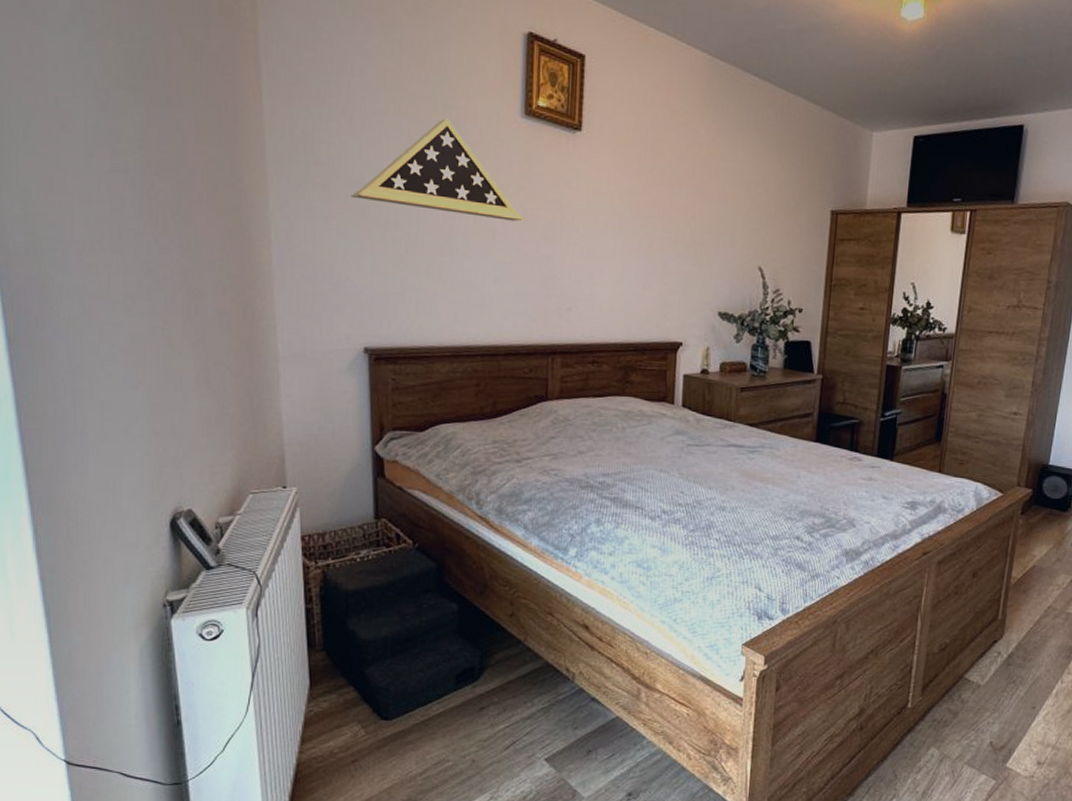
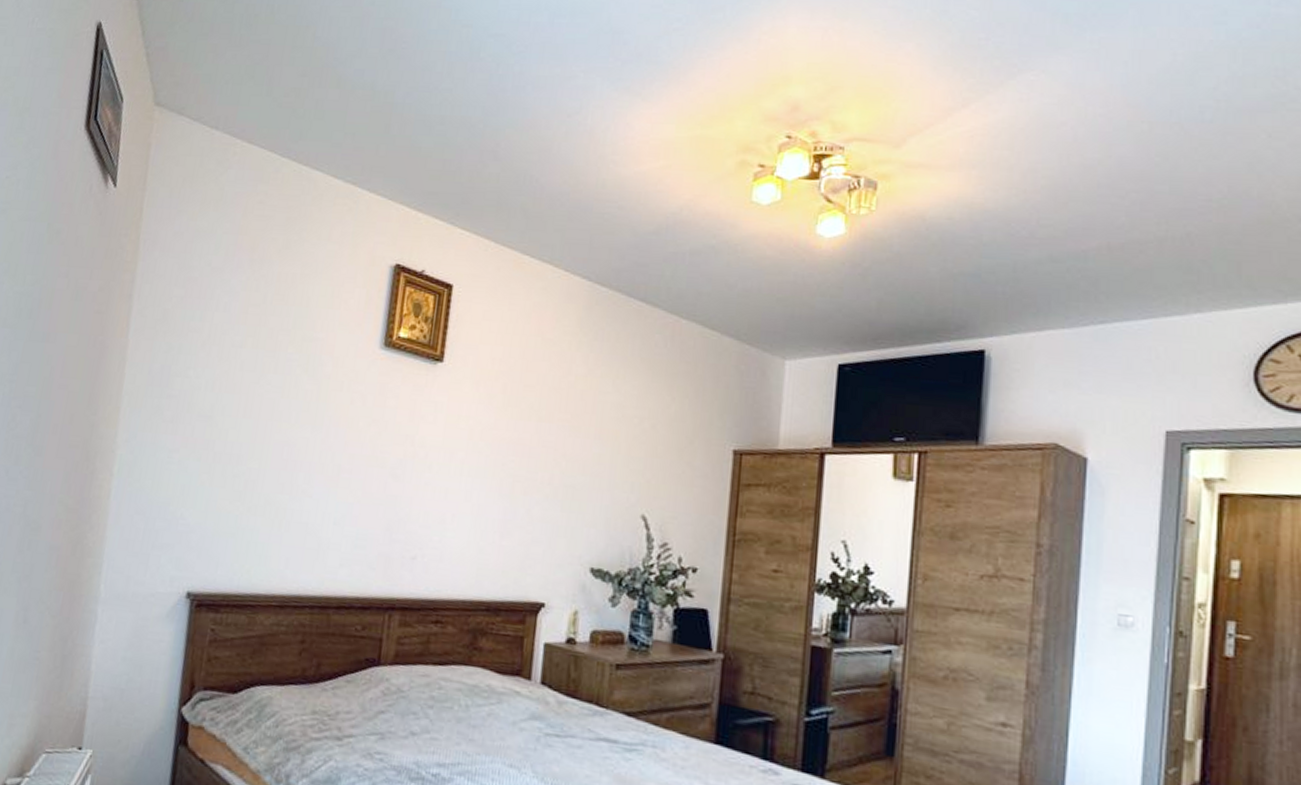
display case: present [351,118,524,221] -> none [197,351,373,458]

